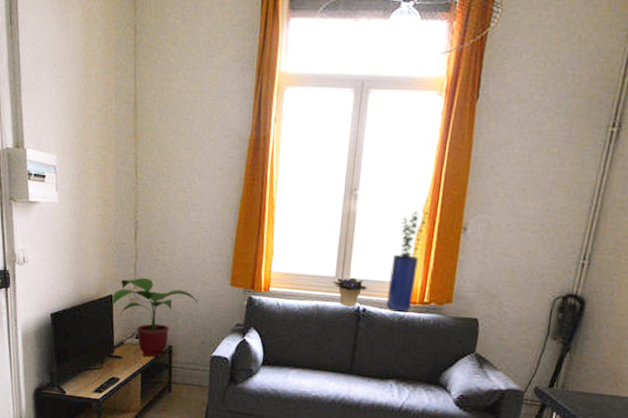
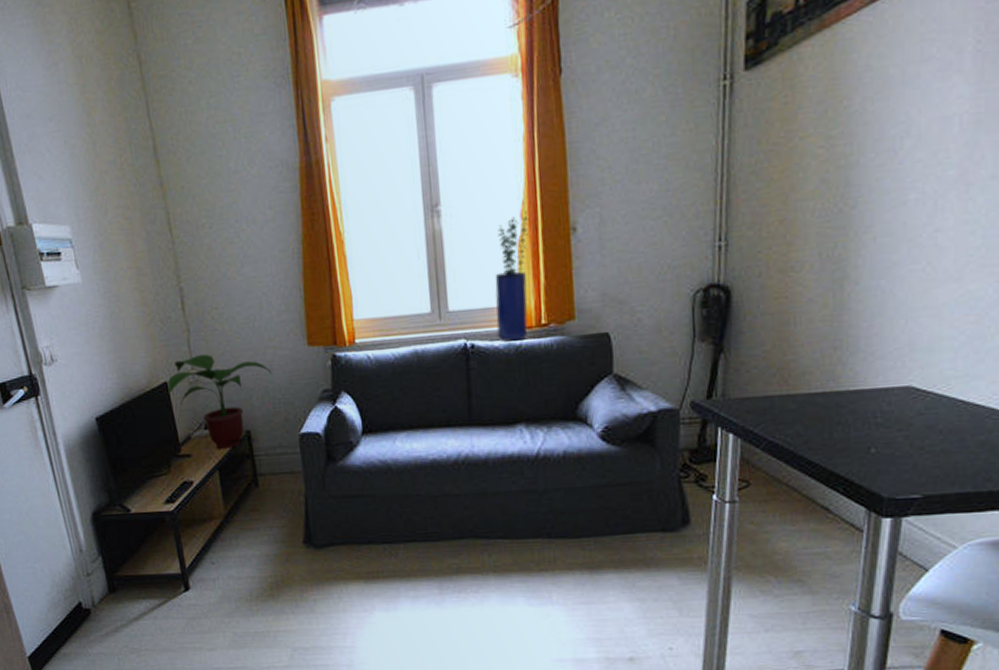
potted flower: present [332,277,369,306] -> none [428,310,473,345]

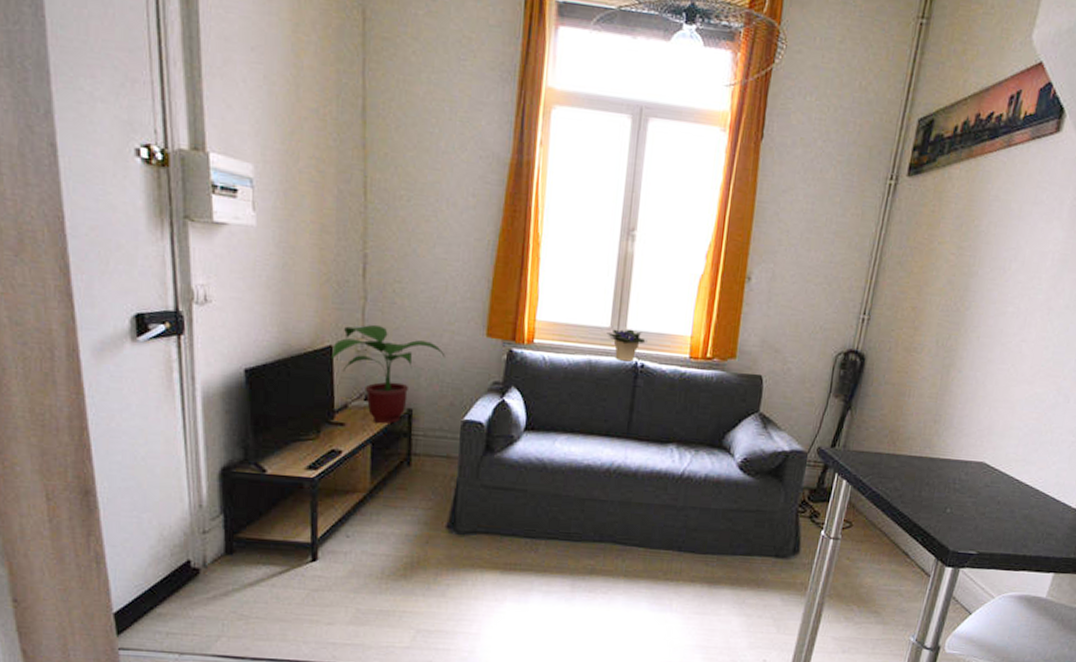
potted flower: none [428,310,473,345] -> present [606,329,647,362]
vase: present [495,210,529,341] -> none [666,252,713,368]

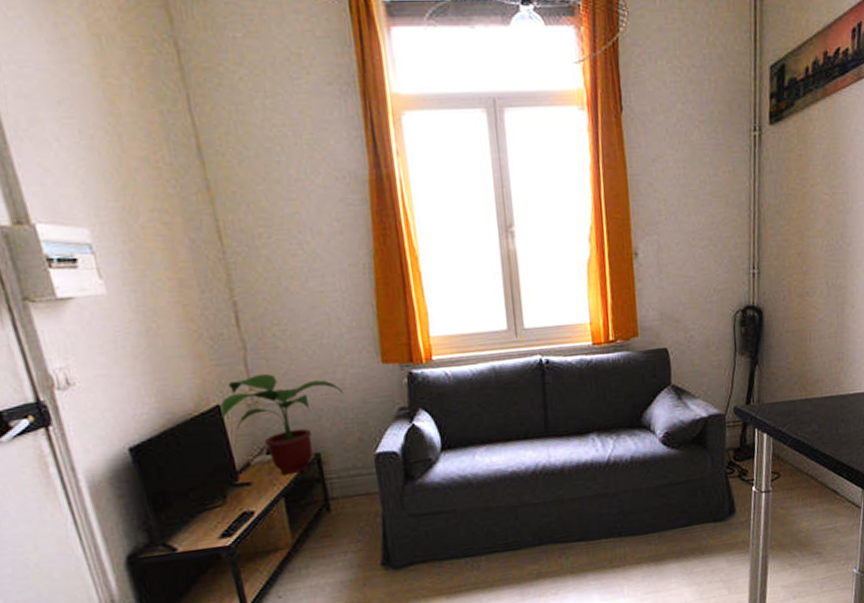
potted flower: present [606,329,647,362] -> none [505,327,548,361]

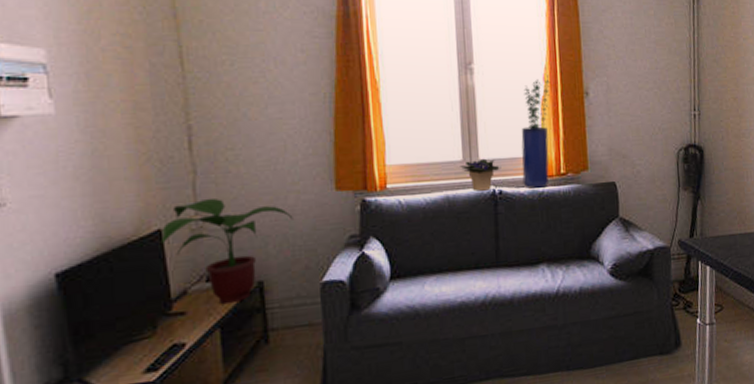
potted flower: none [505,327,548,361] -> present [460,158,502,191]
vase: none [567,235,598,357] -> present [521,74,550,188]

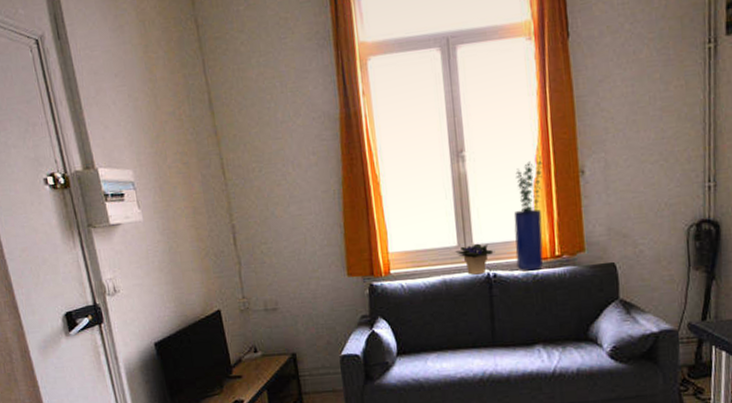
potted plant: present [161,198,294,305] -> none [220,284,316,371]

